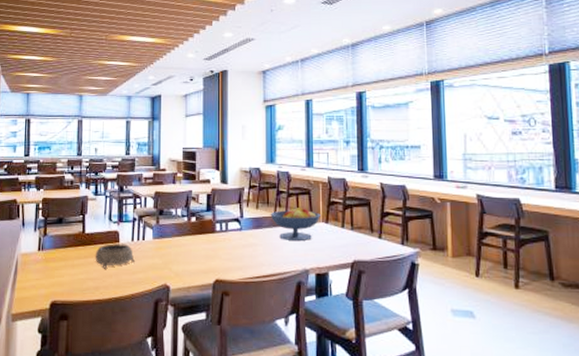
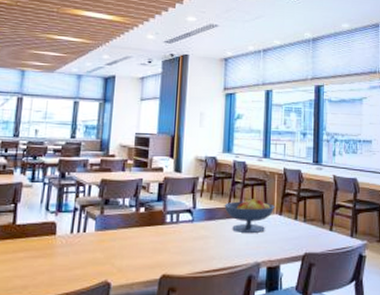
decorative bowl: present [95,244,135,269] -> none [25,236,73,265]

